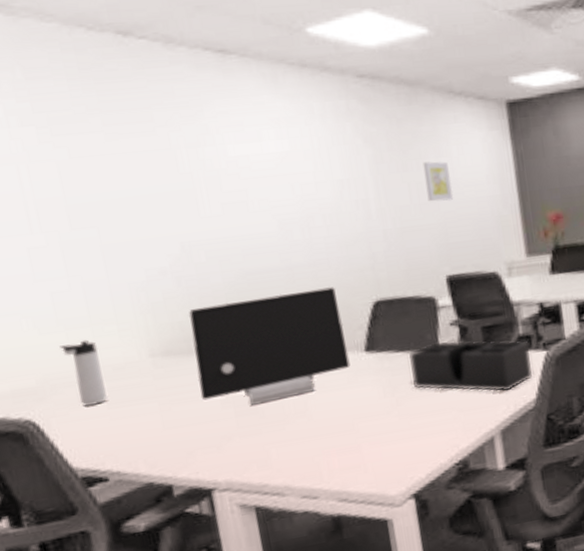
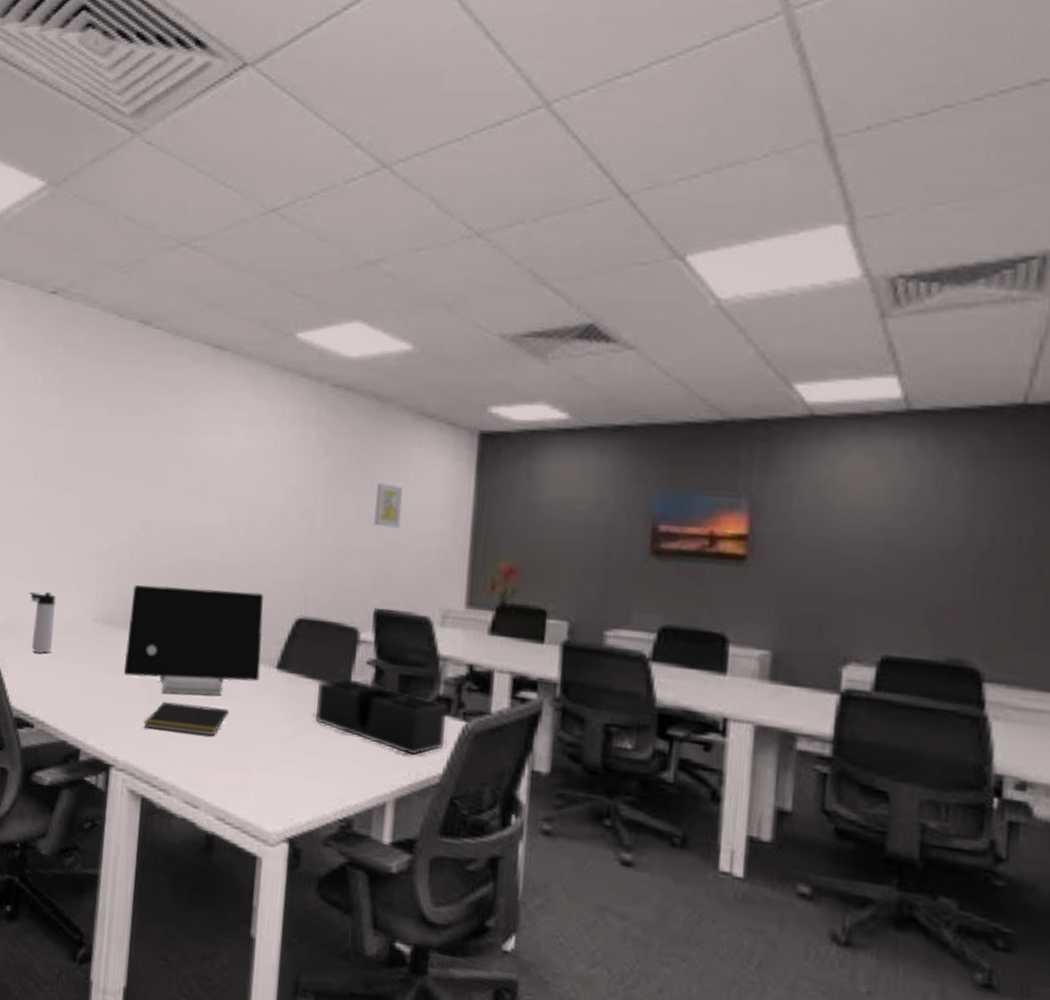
notepad: none [238,401,327,444] -> present [143,701,229,736]

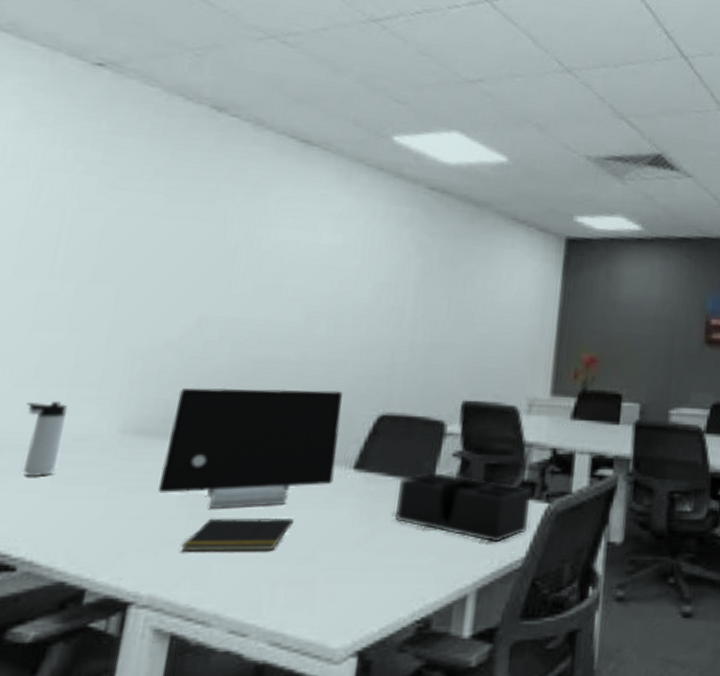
wall art: present [374,483,403,529] -> none [465,281,494,324]

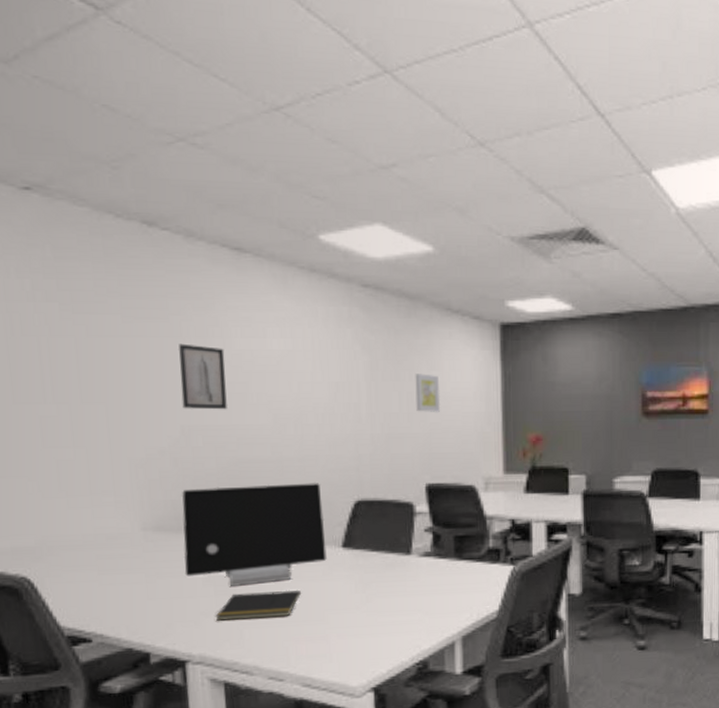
thermos bottle: present [22,400,68,478] -> none [60,507,100,571]
wall art: none [205,228,268,303] -> present [179,343,227,410]
desk organizer: present [395,471,532,543] -> none [383,545,498,600]
wall art: none [465,281,494,324] -> present [415,374,441,413]

